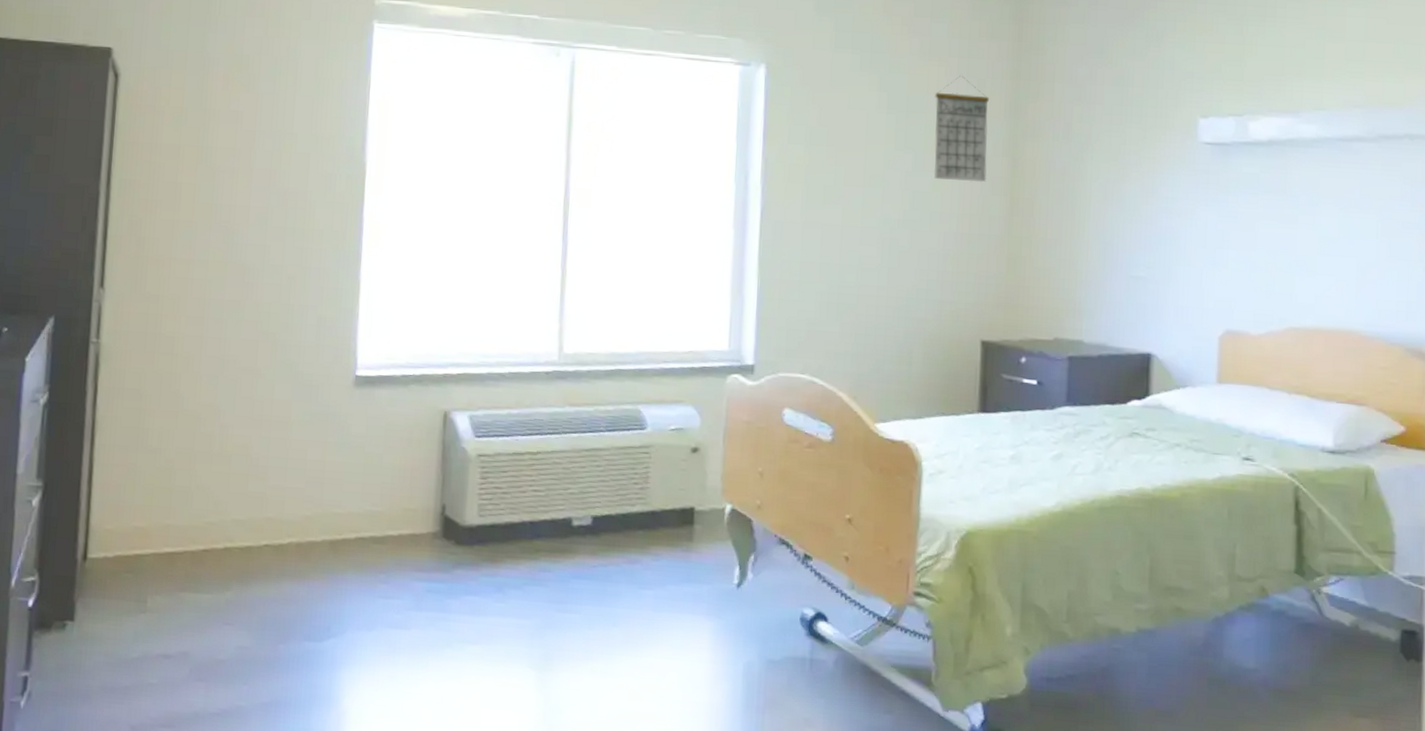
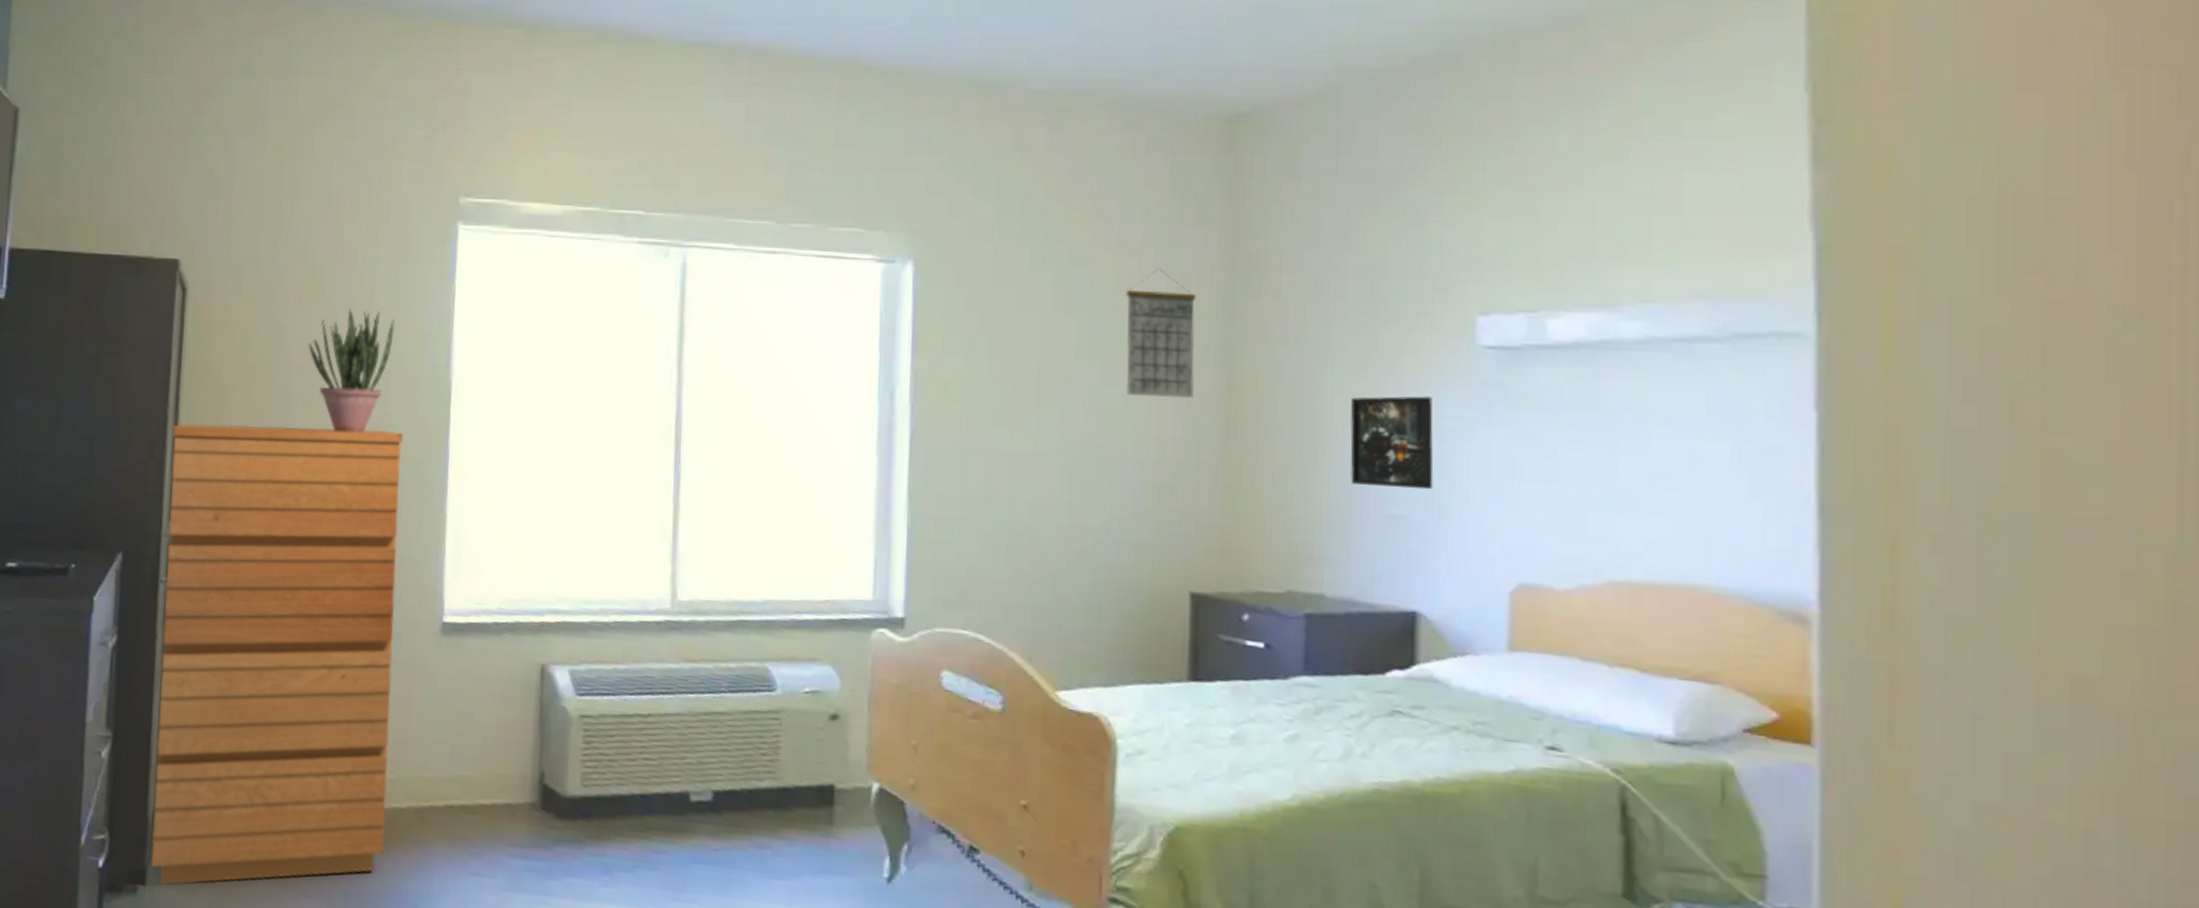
dresser: none [79,198,322,620] -> present [151,423,403,885]
potted plant: none [234,96,315,208] -> present [308,309,395,433]
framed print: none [1104,181,1166,257] -> present [1350,396,1434,490]

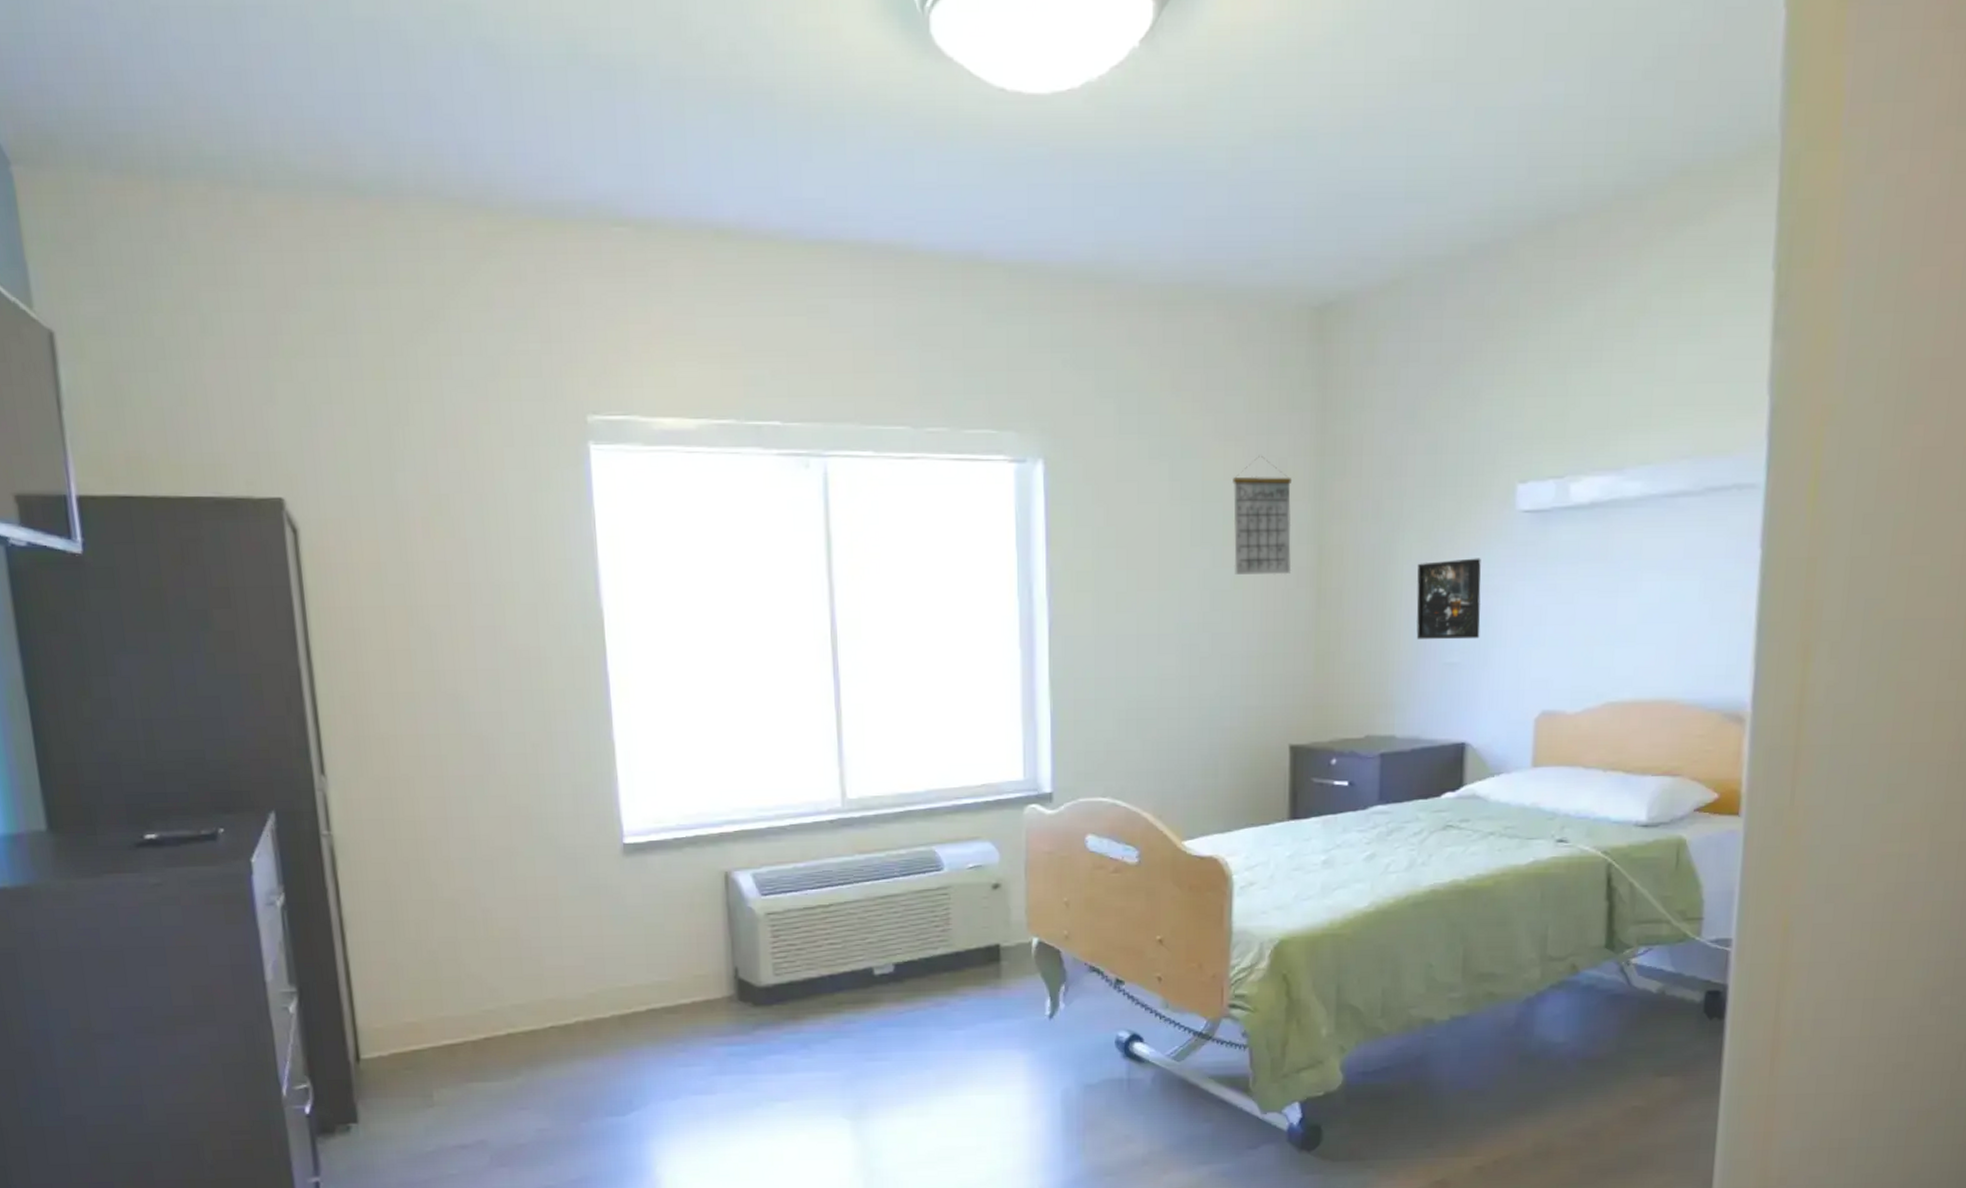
dresser: present [151,423,403,885] -> none [308,662,593,1120]
potted plant: present [308,309,395,433] -> none [444,540,536,669]

